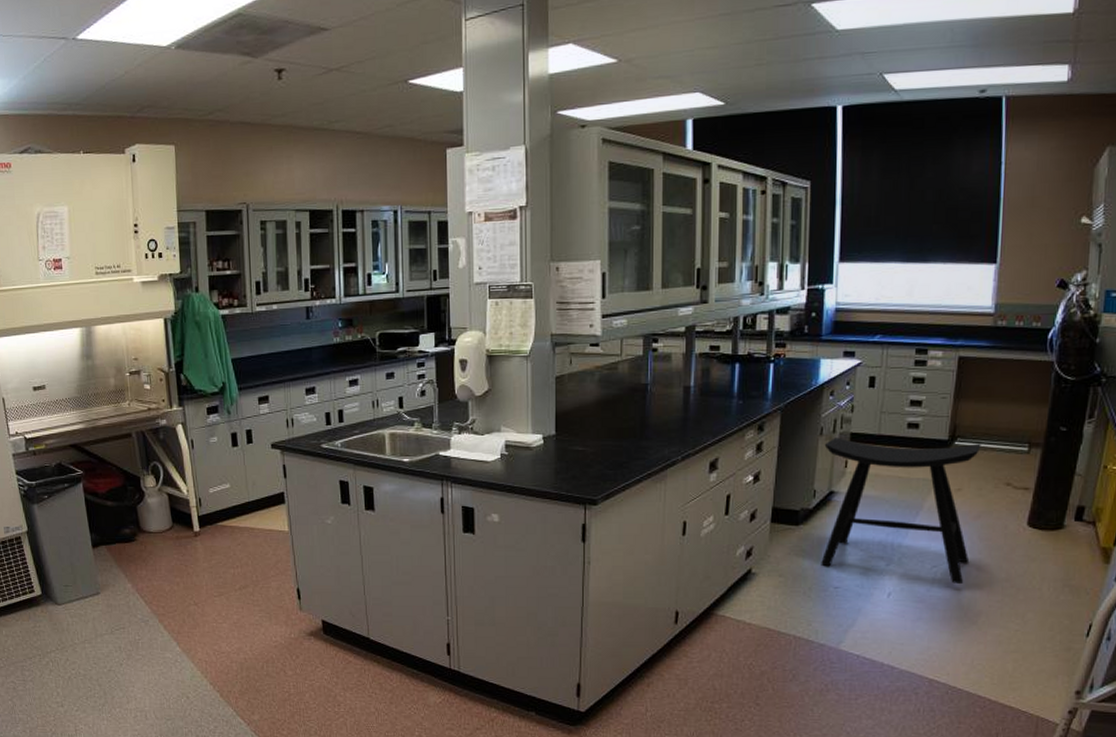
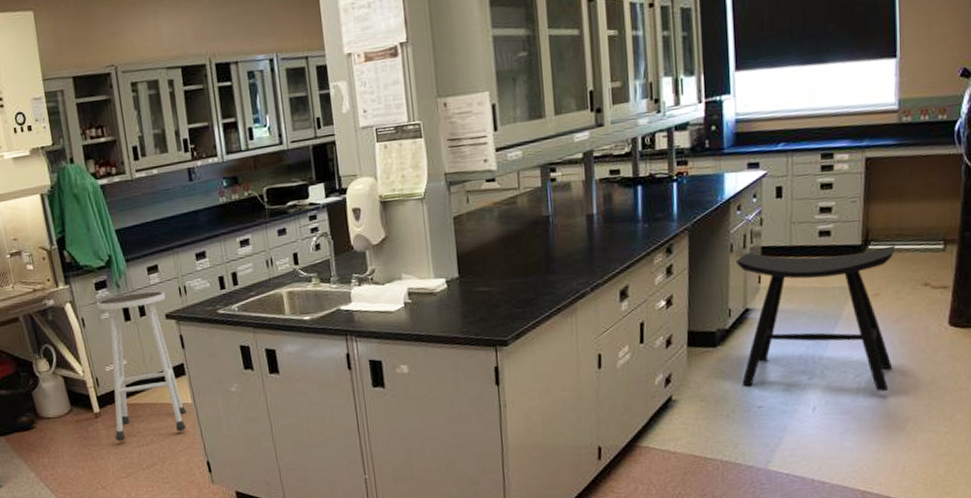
stool: none [207,420,283,561] -> present [97,291,187,442]

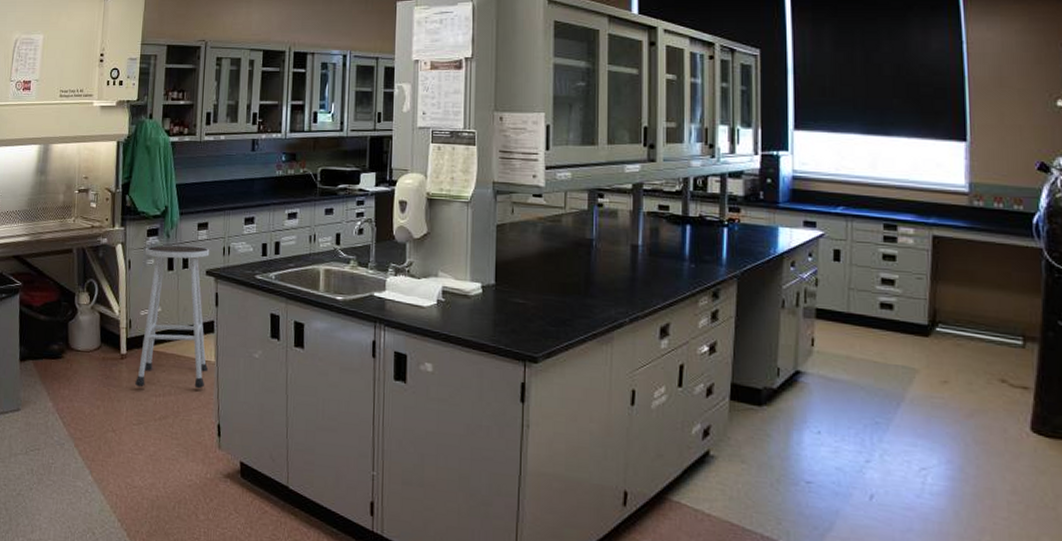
stool: present [735,245,896,391] -> none [787,312,967,493]

